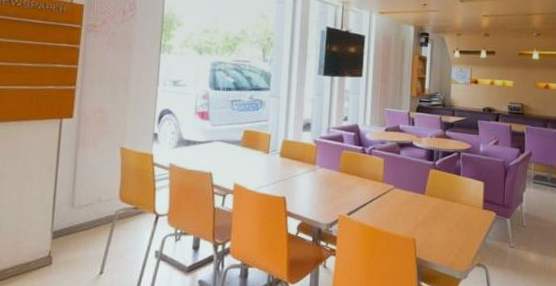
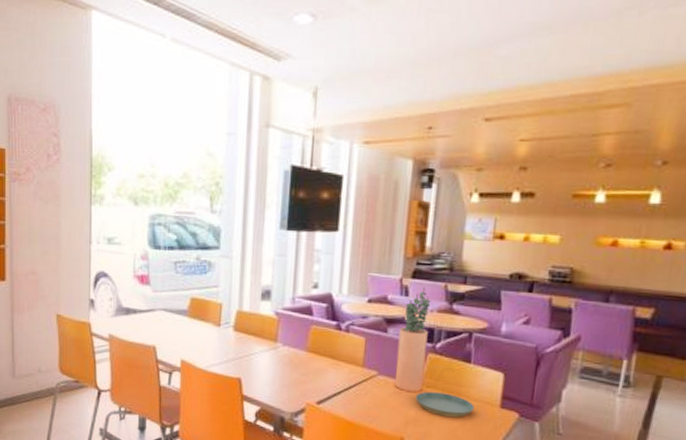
vase: none [406,119,431,201] -> present [394,287,431,393]
saucer: none [422,199,465,219] -> present [415,391,474,418]

